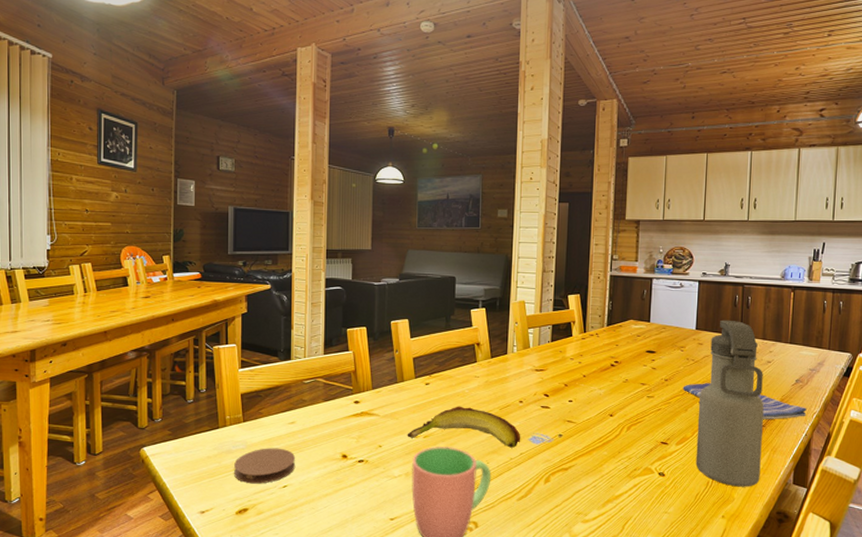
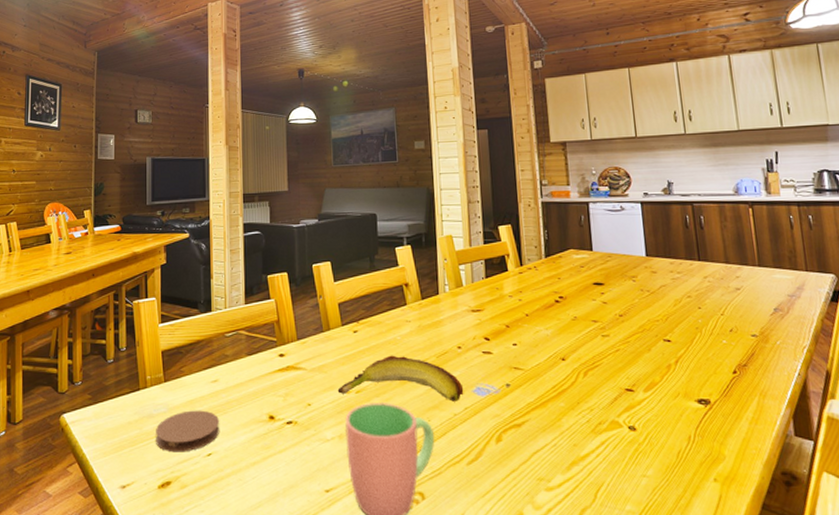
dish towel: present [683,383,807,420] -> none [641,317,795,358]
water bottle: present [695,319,764,487] -> none [662,243,753,442]

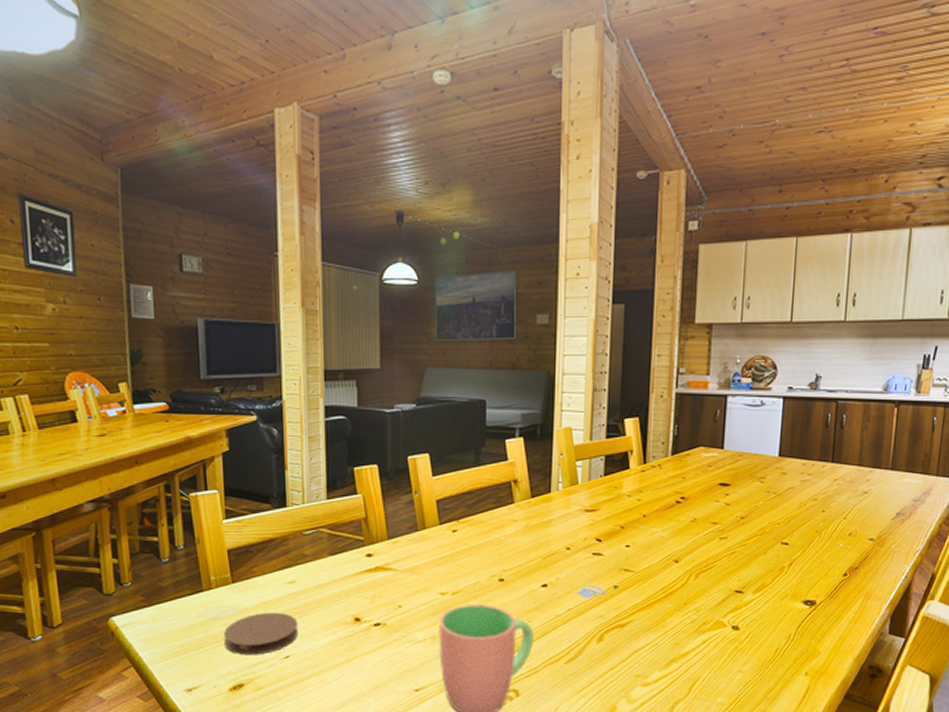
banana: present [337,355,464,402] -> none [431,556,569,603]

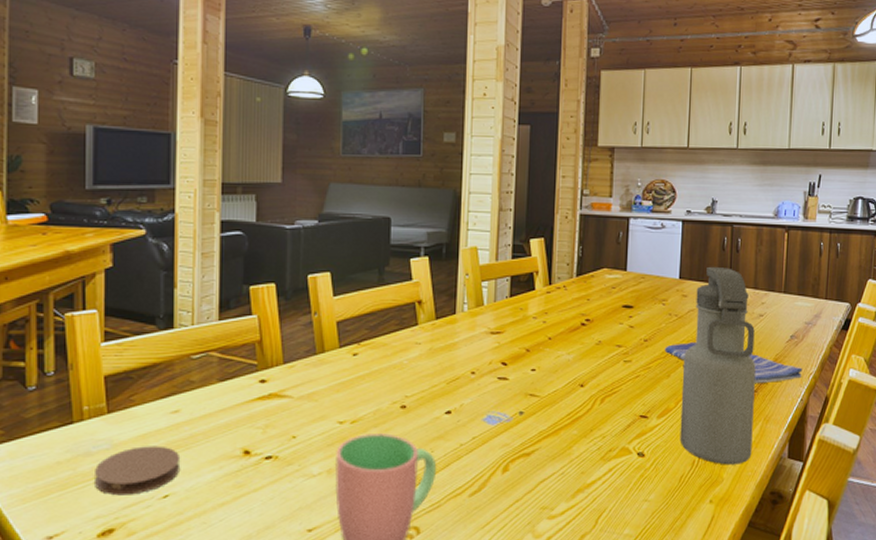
dish towel: none [762,520,908,561] -> present [664,342,803,384]
water bottle: none [775,443,858,639] -> present [680,266,756,465]

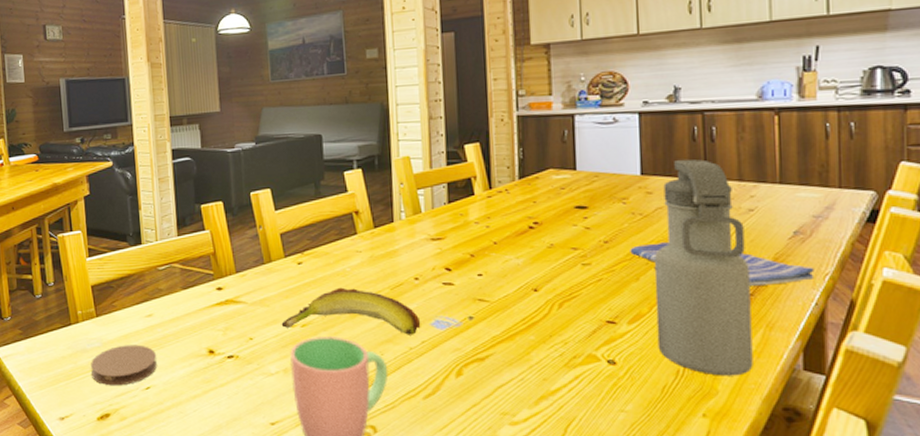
banana: none [329,381,473,431] -> present [281,287,421,335]

